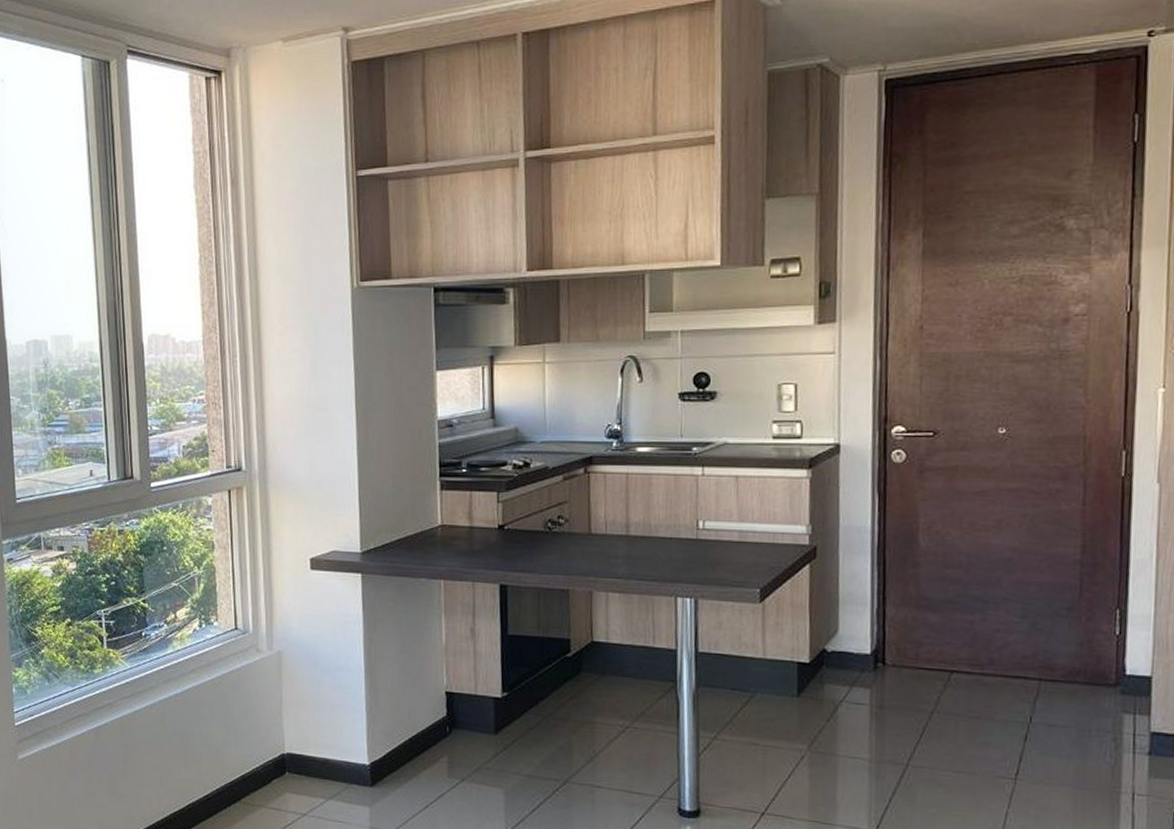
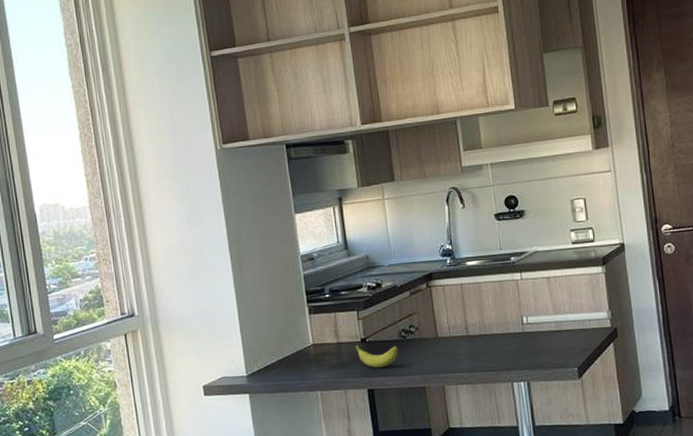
banana: none [490,532,543,562] -> present [355,345,399,368]

